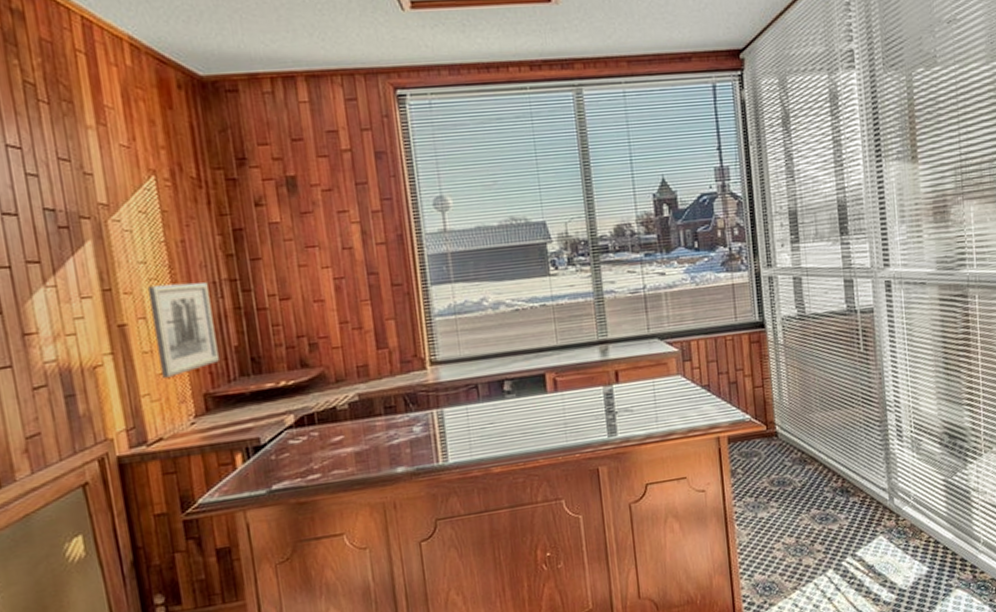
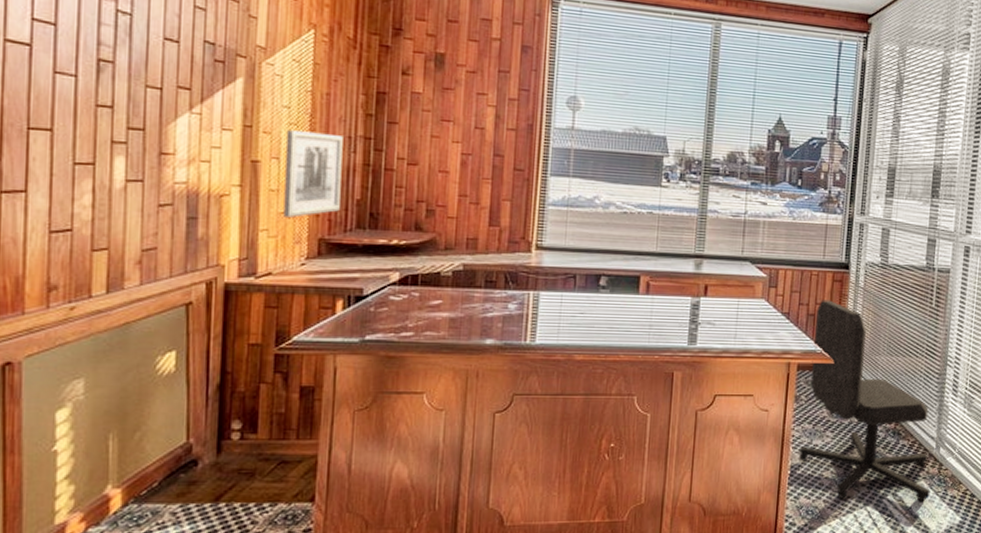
chair: none [737,363,891,571] -> present [799,300,930,502]

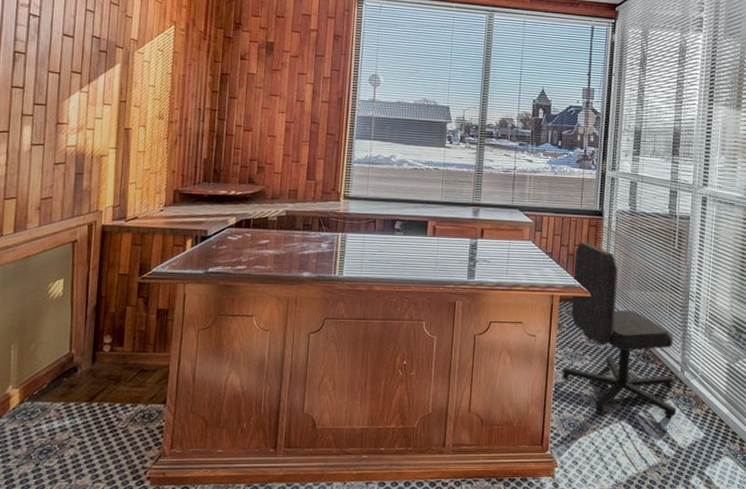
wall art: present [283,130,343,218] -> none [148,104,195,173]

